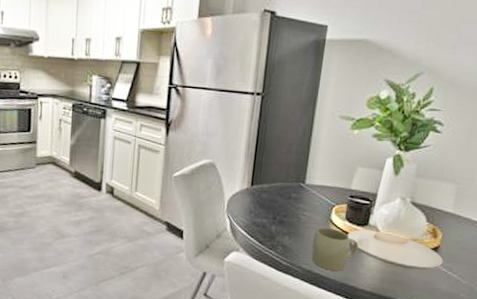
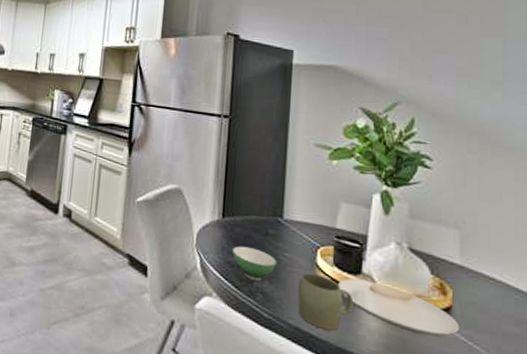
bowl: none [257,209,297,236] -> present [231,246,277,281]

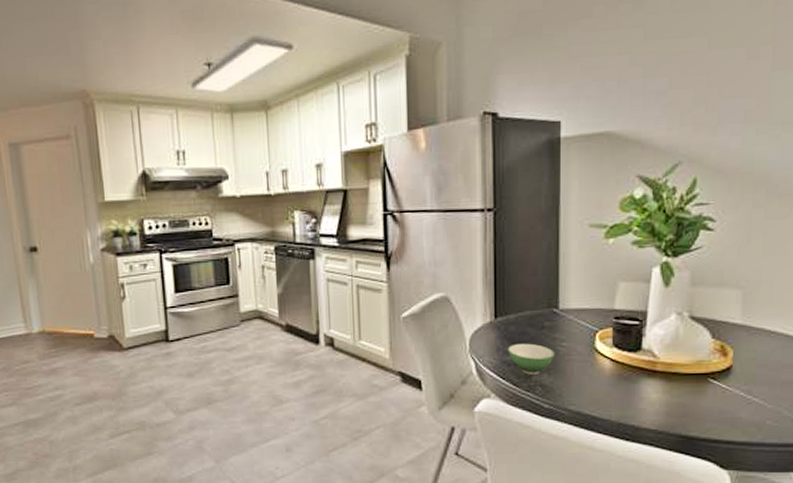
mug: present [297,272,354,330] -> none [577,358,634,409]
plate: present [338,278,460,336] -> none [618,355,739,397]

